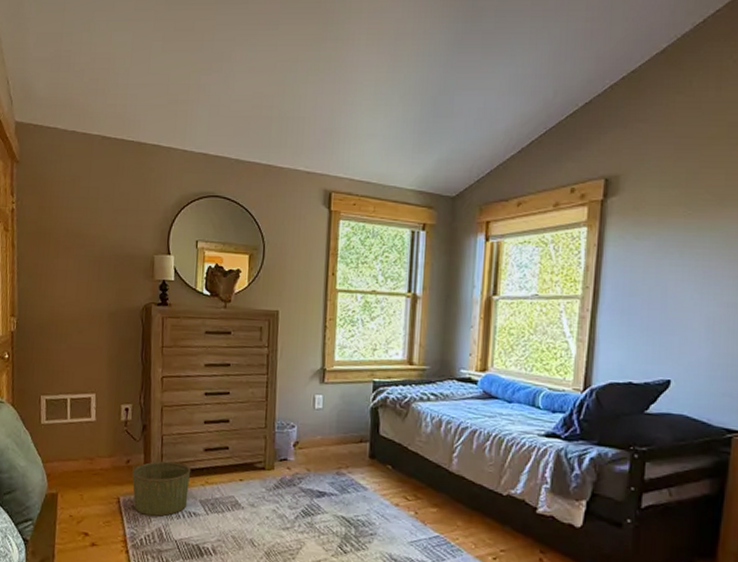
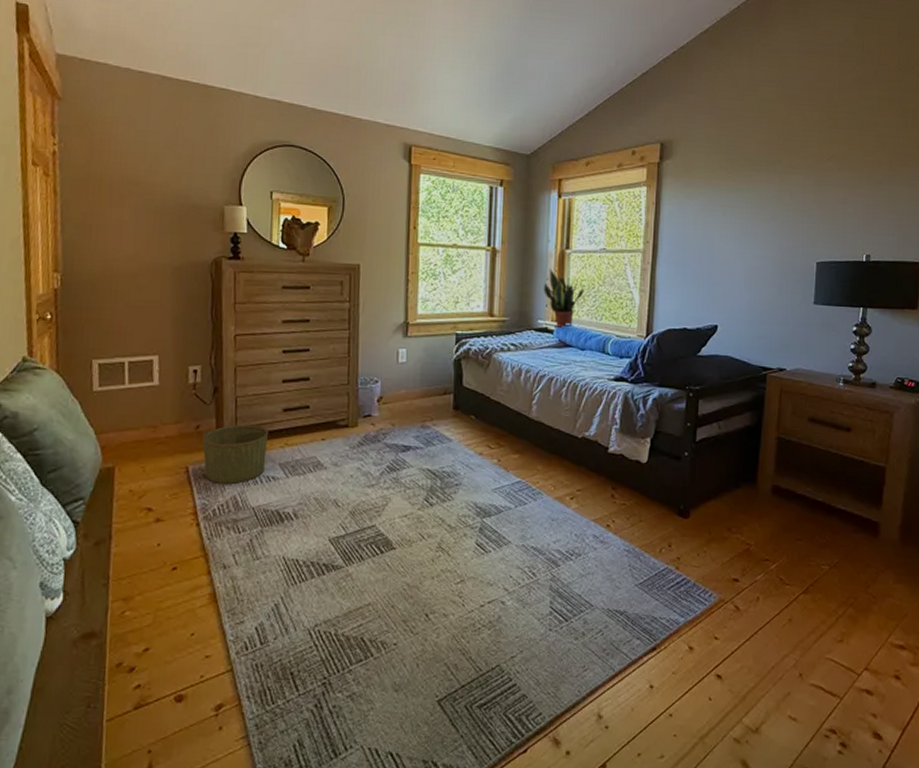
potted plant: none [467,316,513,379] -> present [543,269,585,328]

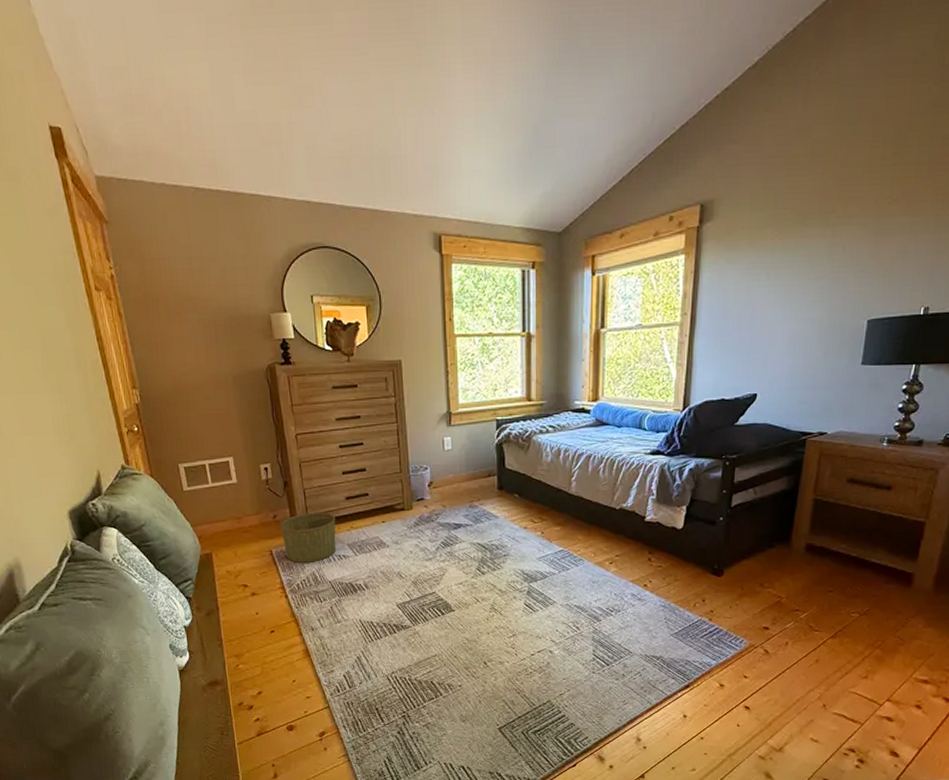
potted plant: present [543,269,585,328] -> none [579,349,620,407]

